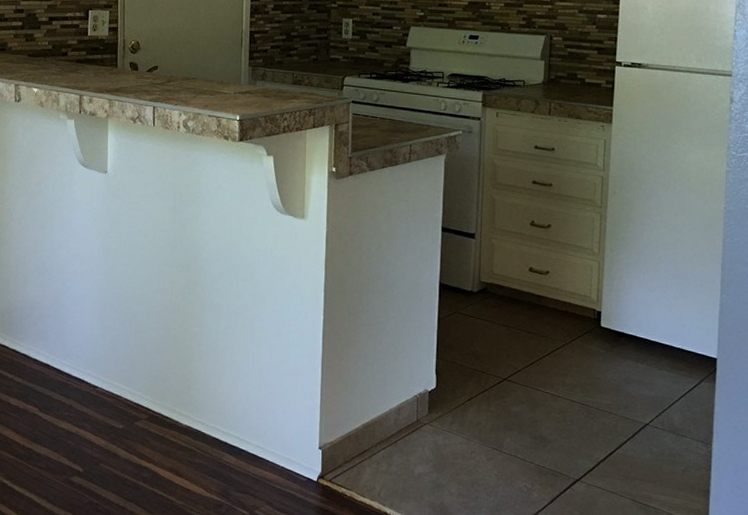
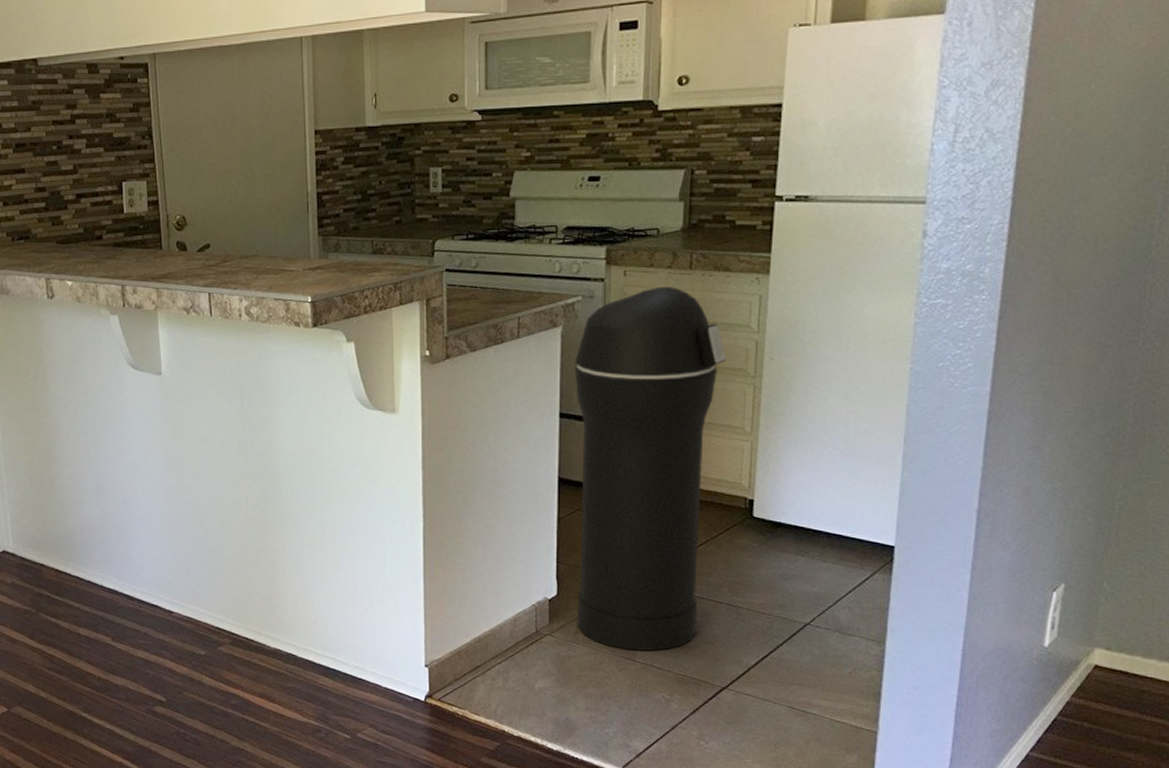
trash can: none [452,127,579,443] -> present [574,286,727,651]

